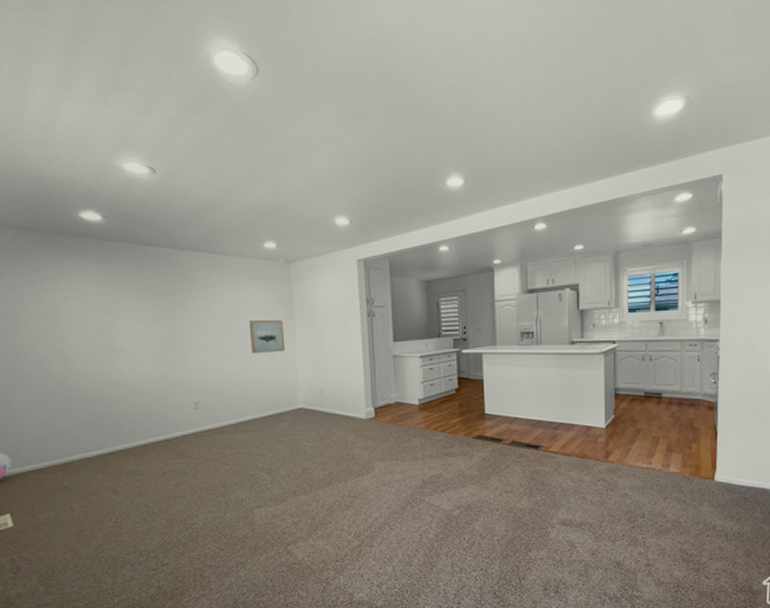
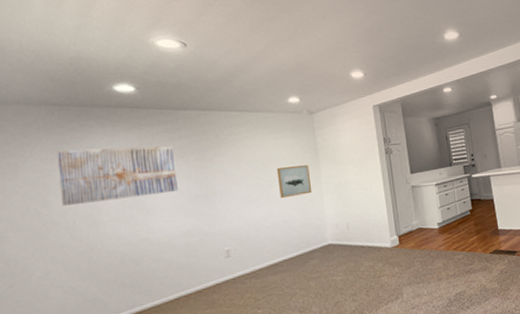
wall art: none [26,279,147,338] -> present [57,146,178,206]

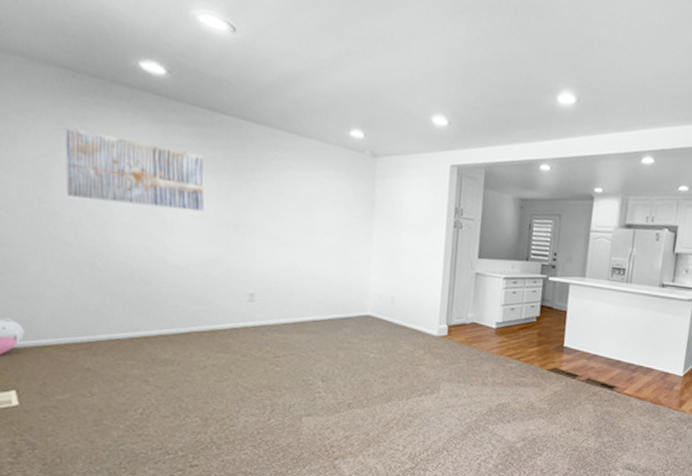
wall art: present [276,165,312,199] -> none [321,213,360,253]

